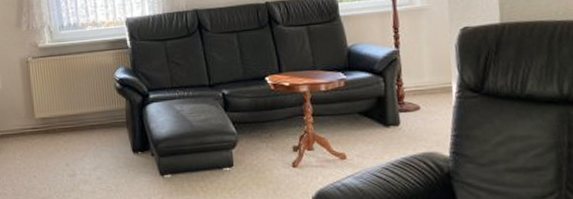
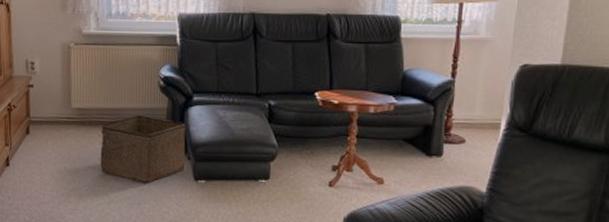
storage bin: none [65,117,150,184] -> present [100,115,186,184]

